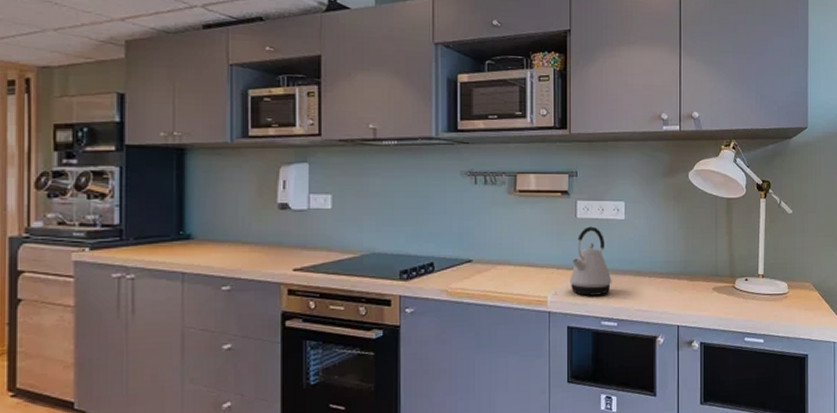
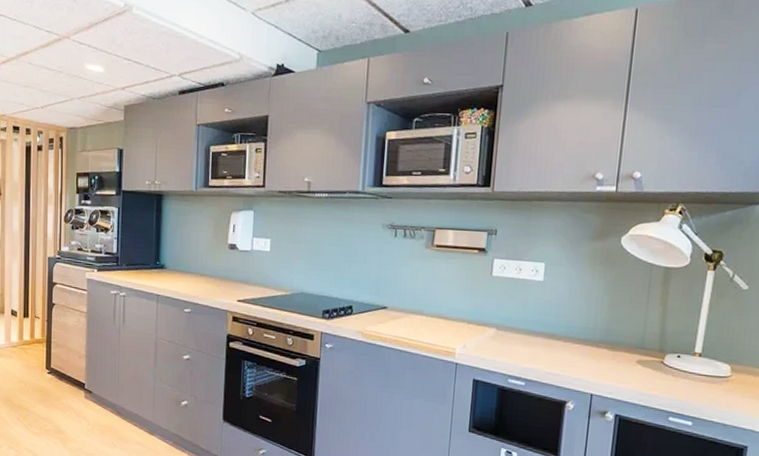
kettle: present [570,226,612,296] -> none [479,285,524,354]

